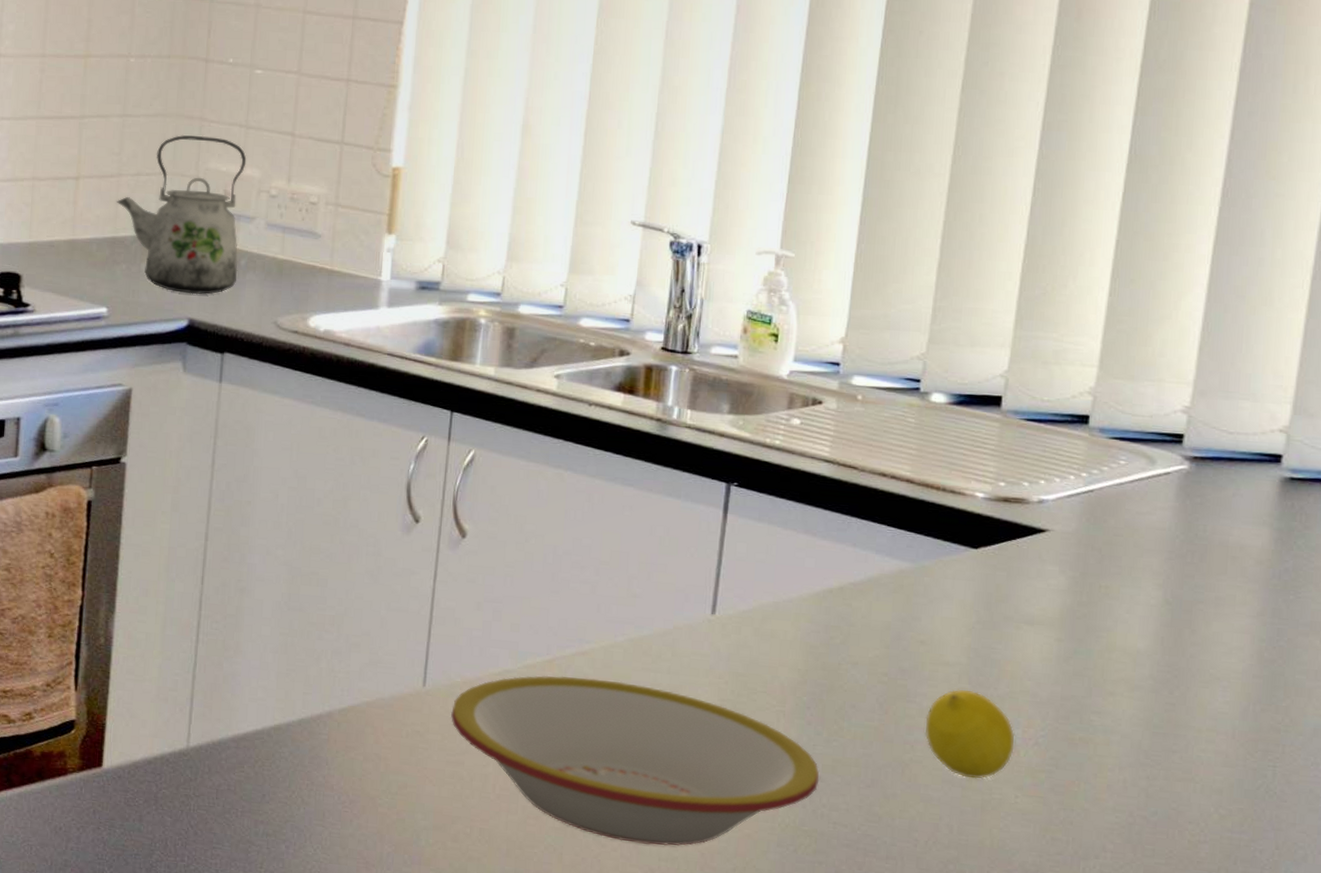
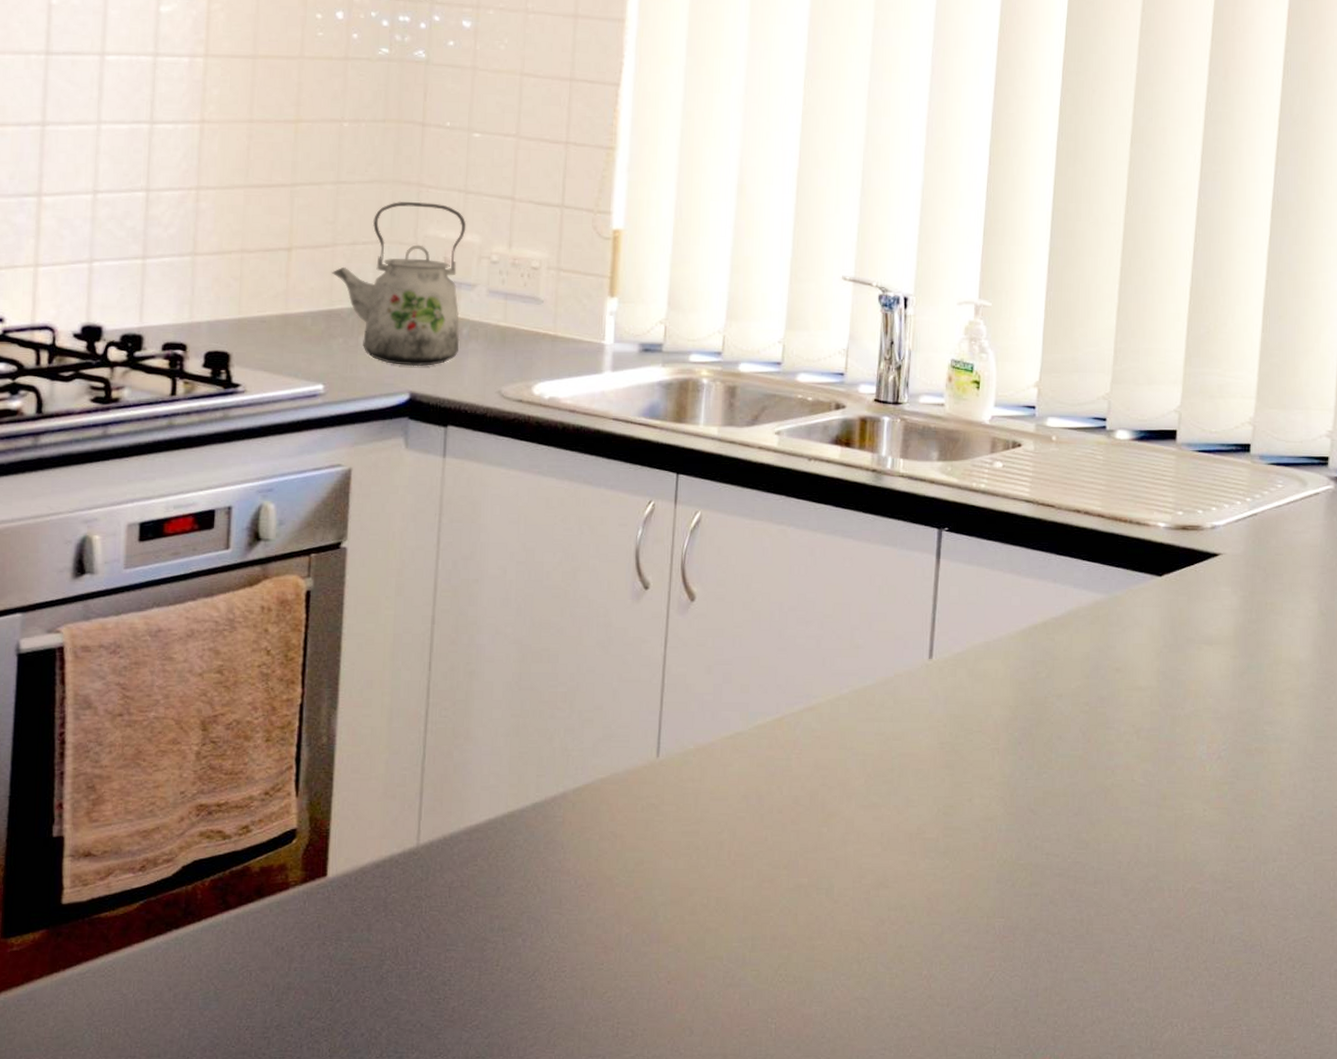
bowl: present [451,675,820,846] -> none [685,733,1032,895]
fruit: present [924,689,1015,780] -> none [1123,711,1201,797]

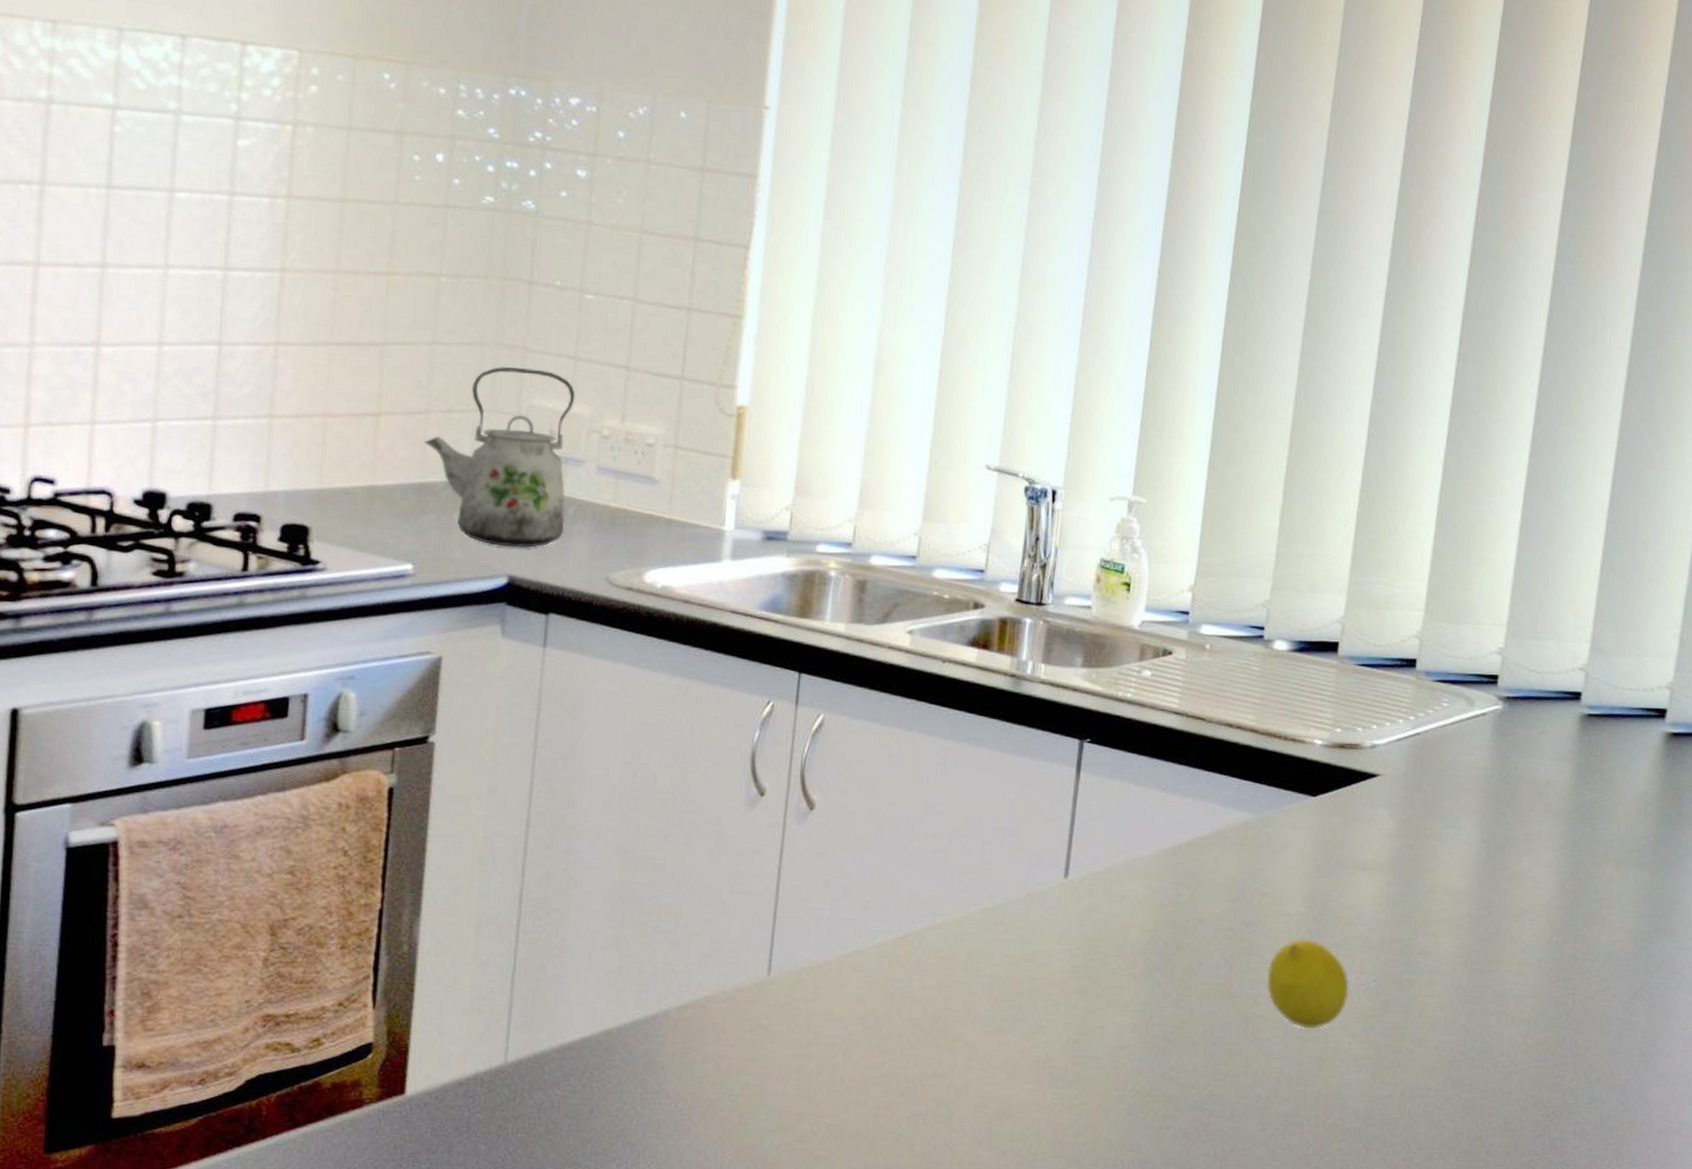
fruit: none [1123,711,1201,797] -> present [1267,939,1349,1029]

